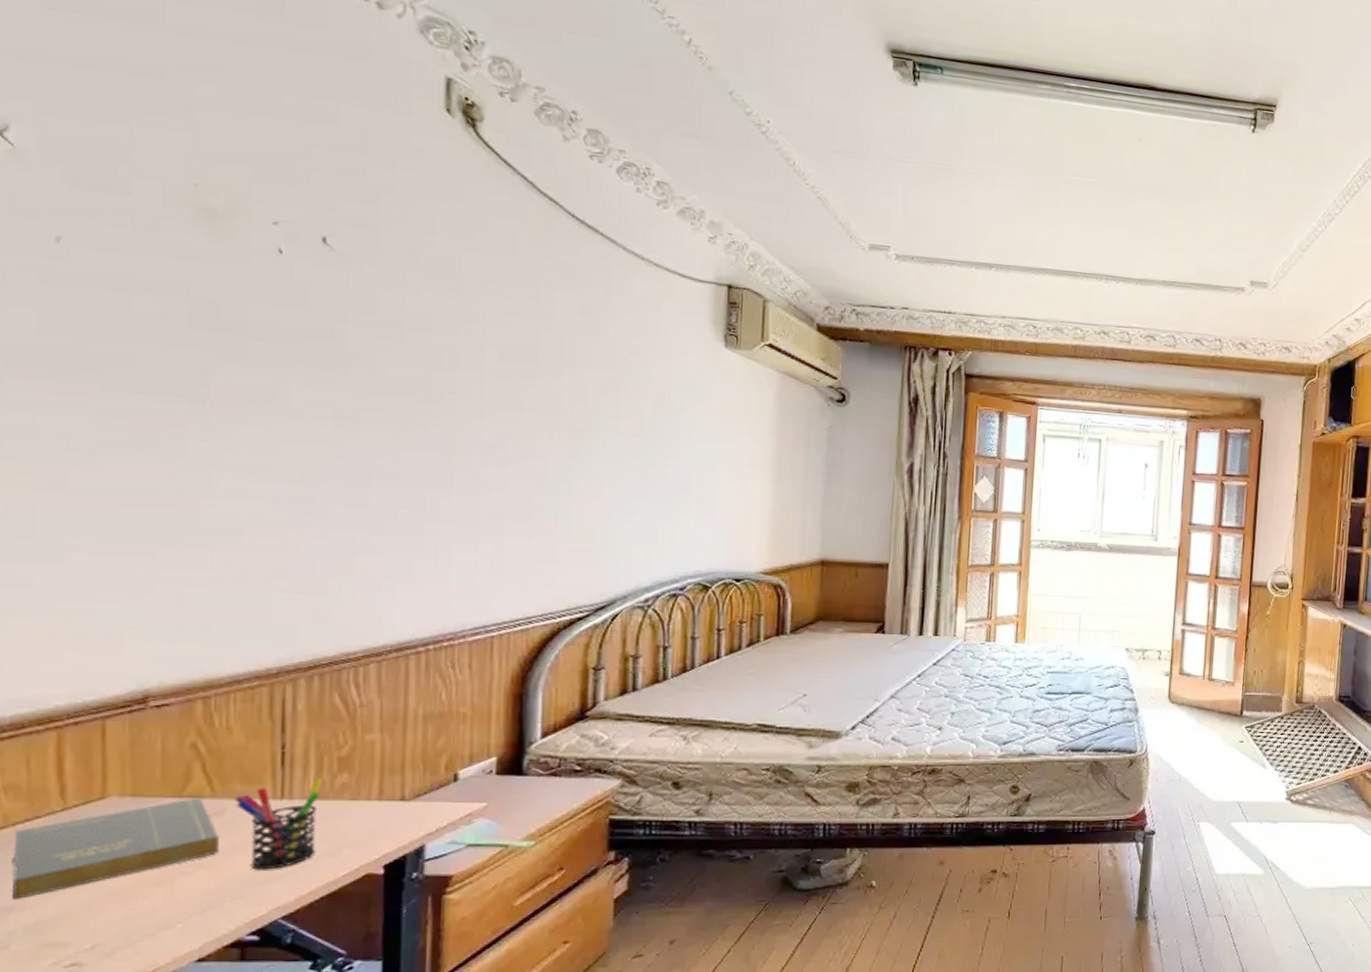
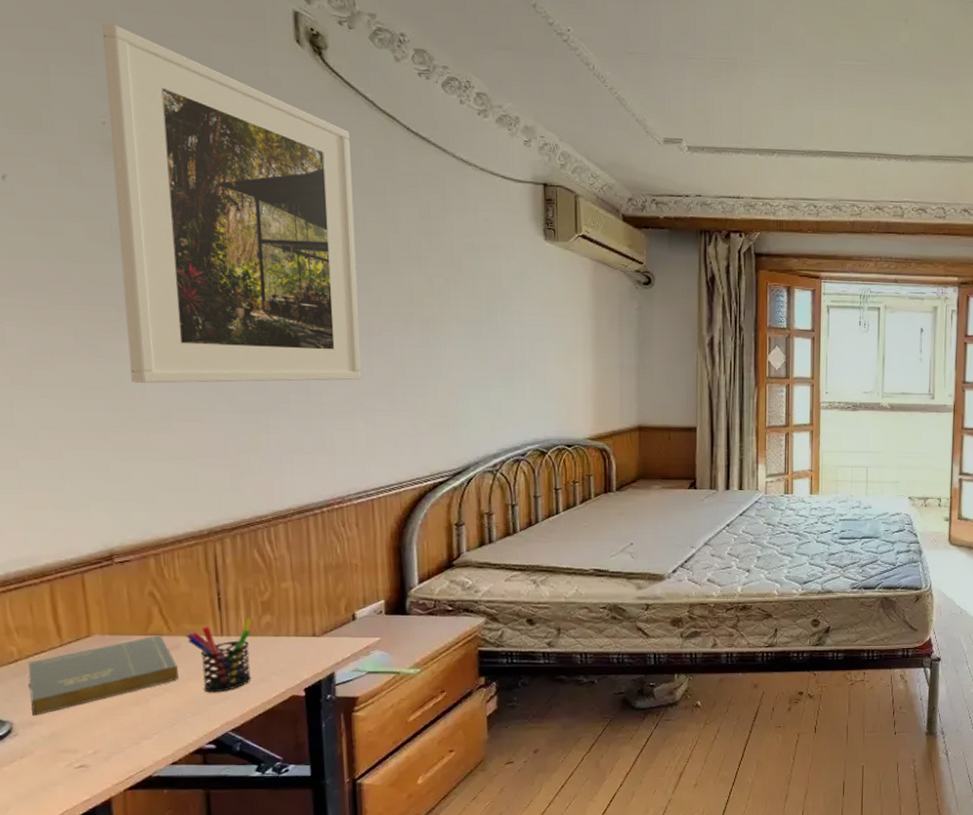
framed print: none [197,73,501,496] -> present [102,23,362,384]

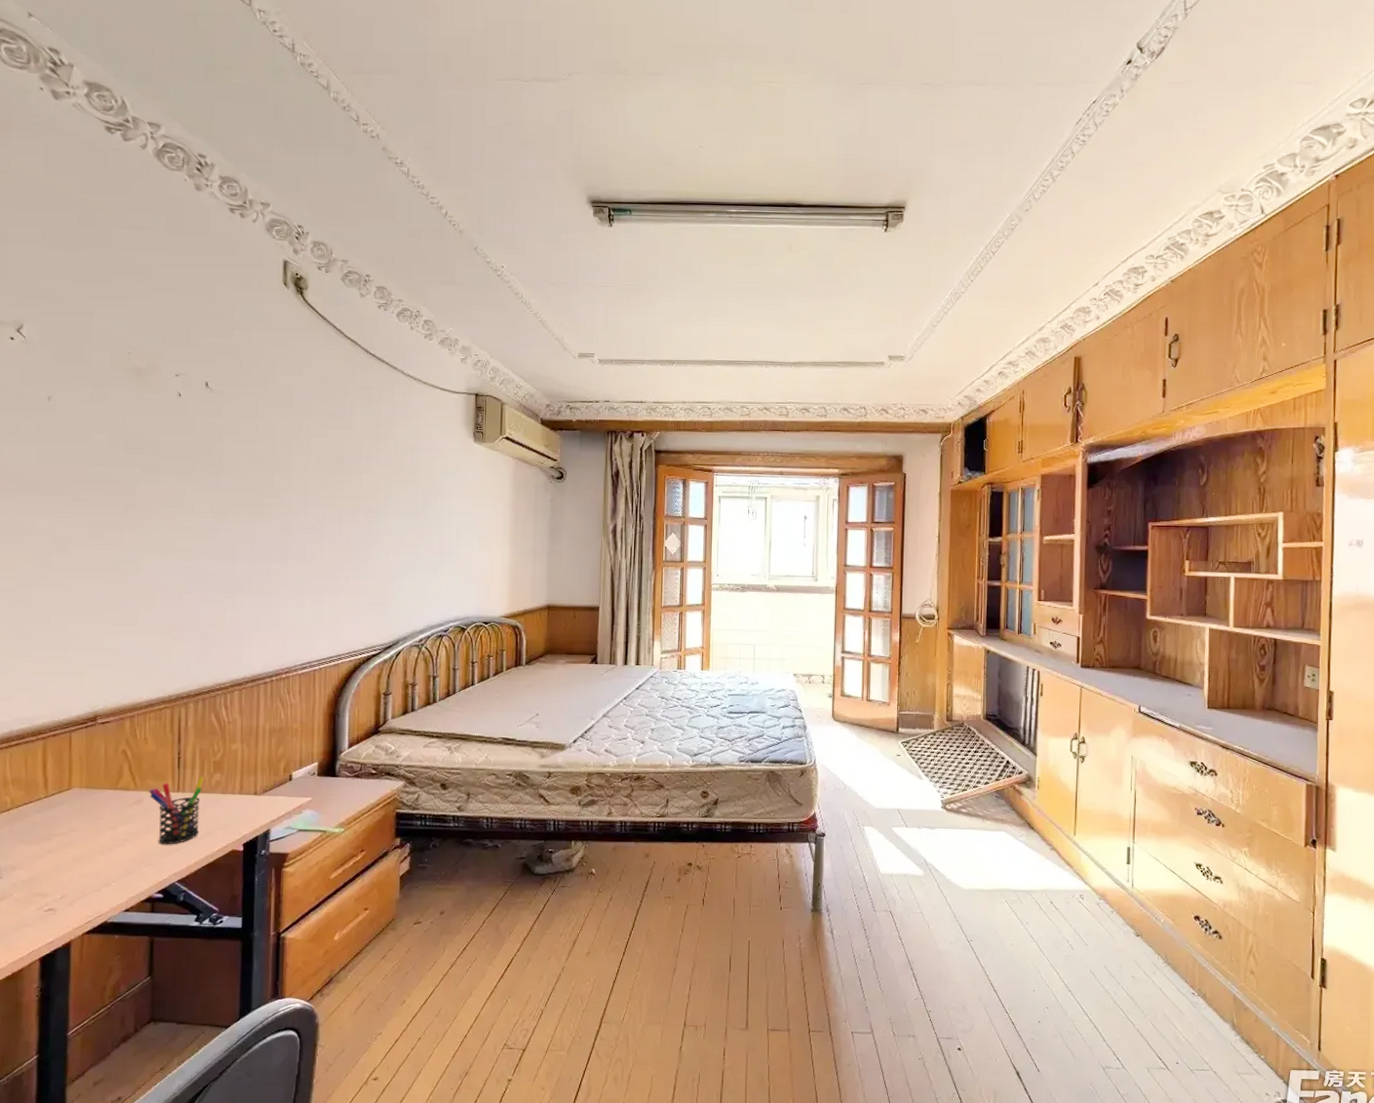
book: present [28,634,179,715] -> none [15,789,139,861]
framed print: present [102,23,362,384] -> none [128,275,320,567]

